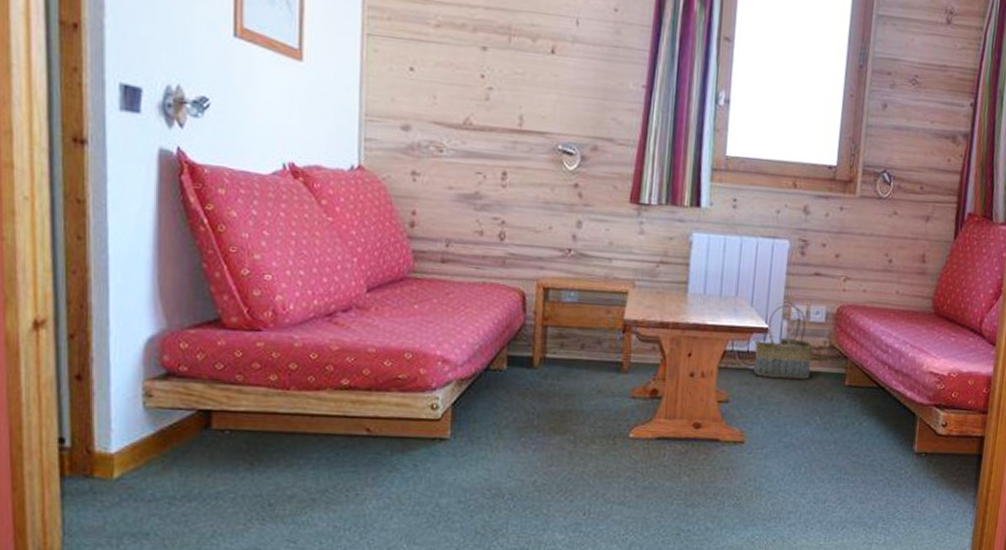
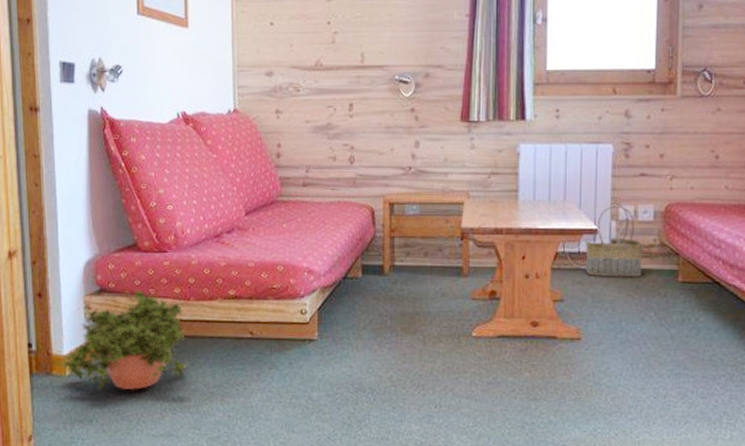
potted plant: none [107,374,286,498] -> present [61,289,190,391]

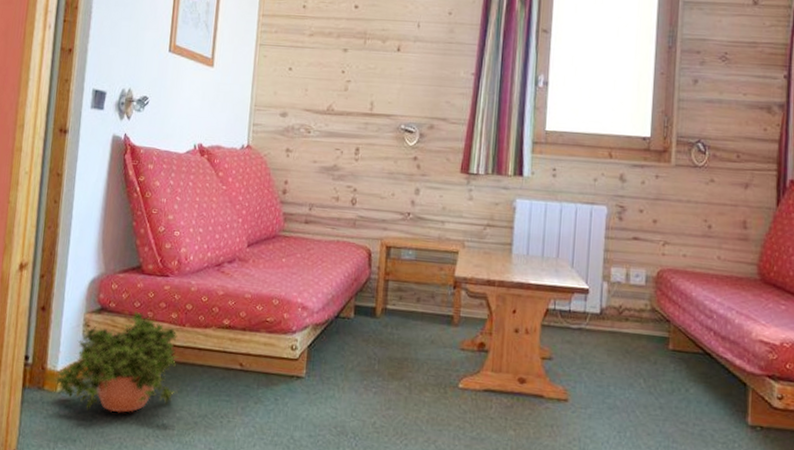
basket: present [584,201,645,277] -> none [575,262,636,341]

